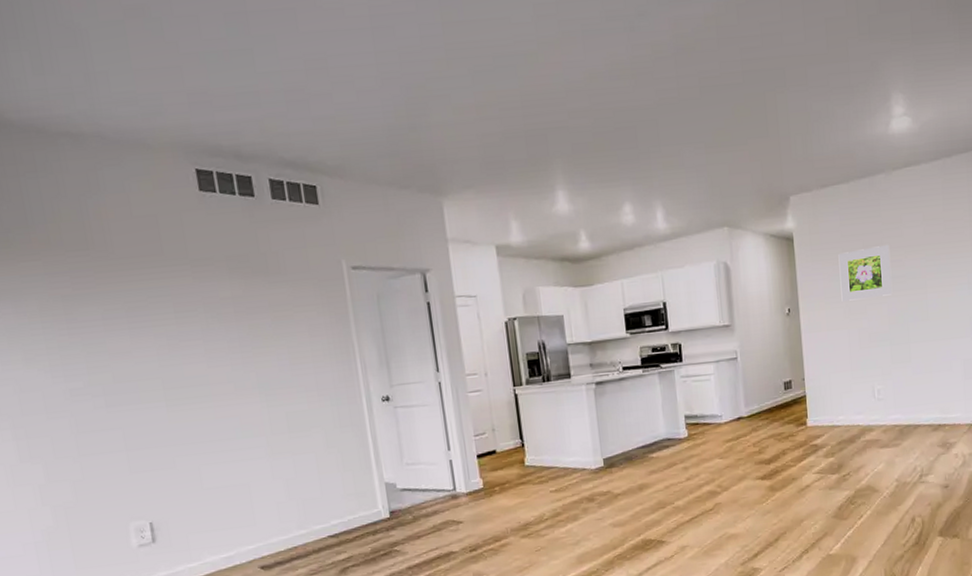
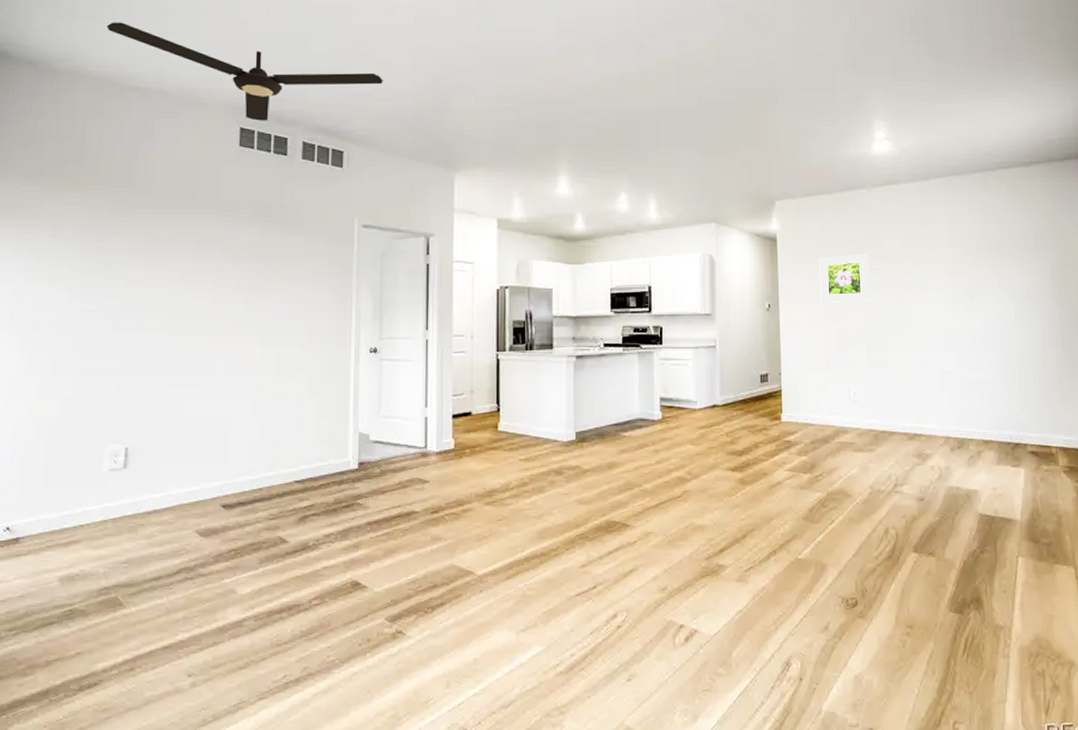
ceiling fan: none [14,54,347,160] -> present [106,22,383,121]

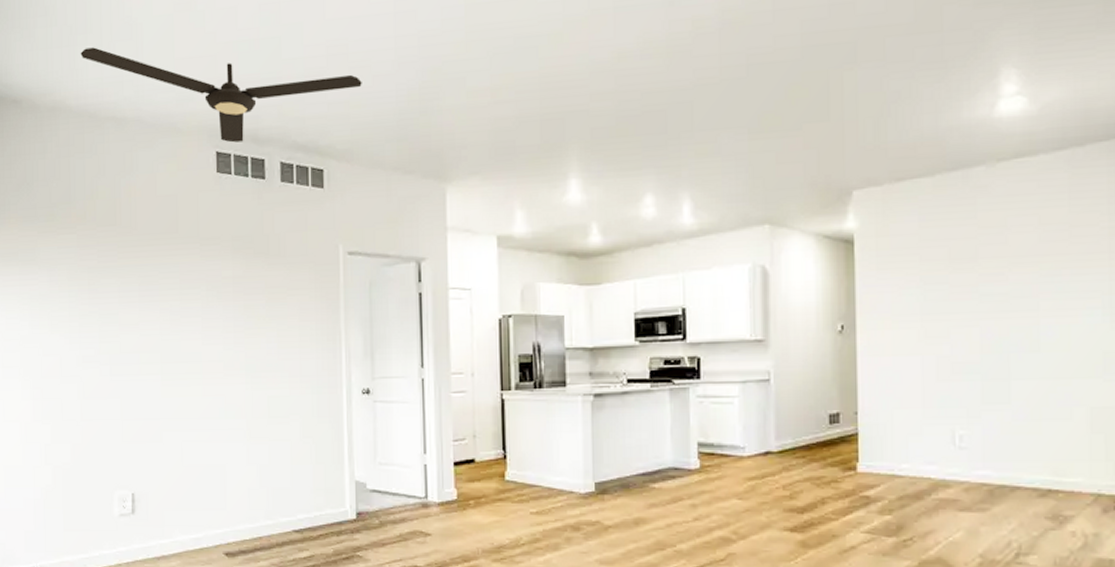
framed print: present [819,253,870,303] -> none [914,253,988,321]

